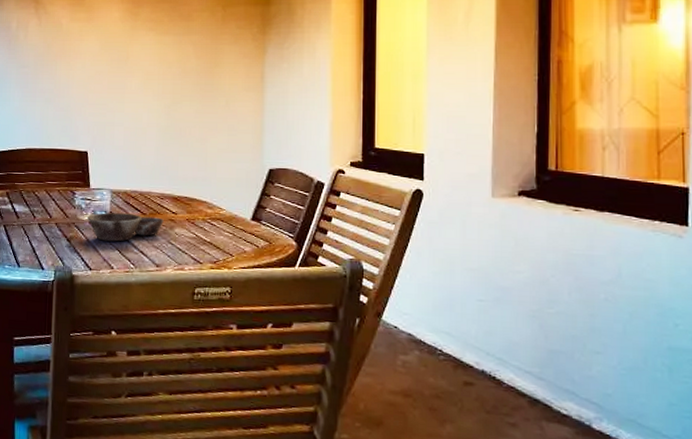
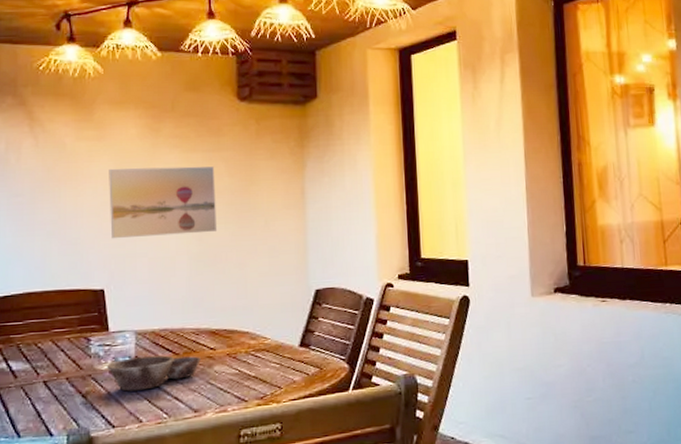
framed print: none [94,47,184,109] -> present [109,166,218,239]

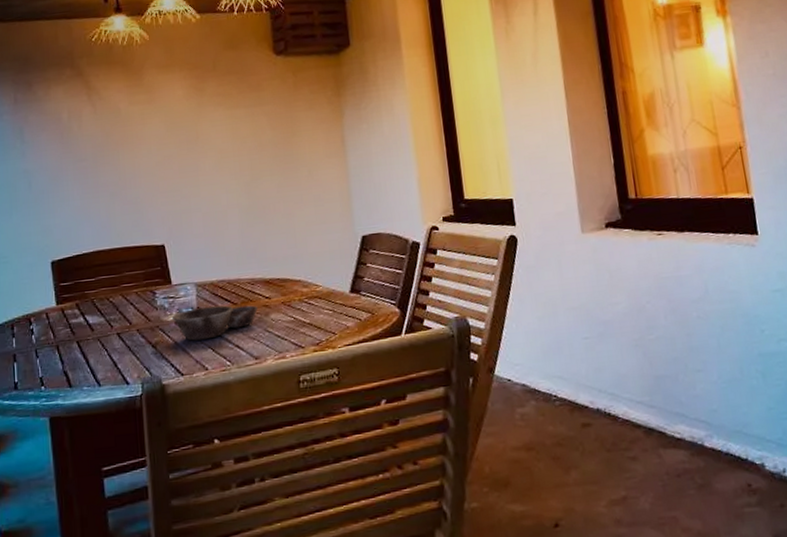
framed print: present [109,166,218,239] -> none [160,121,264,197]

